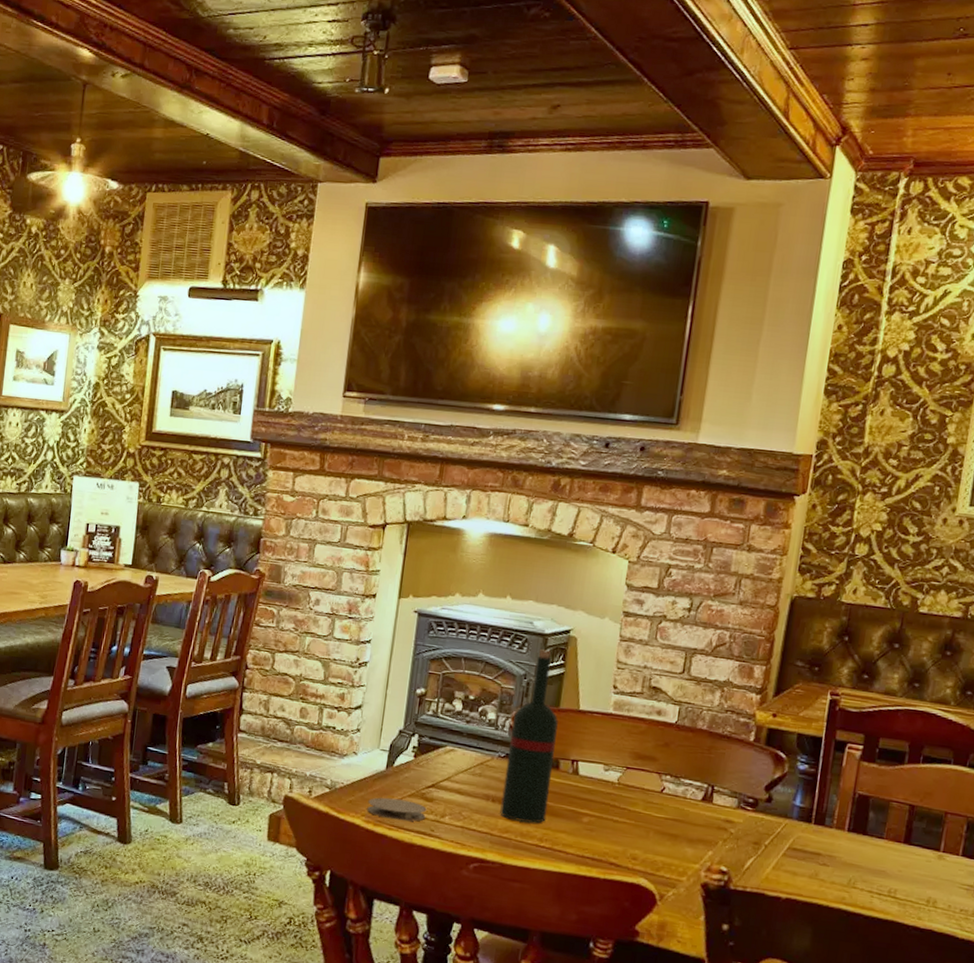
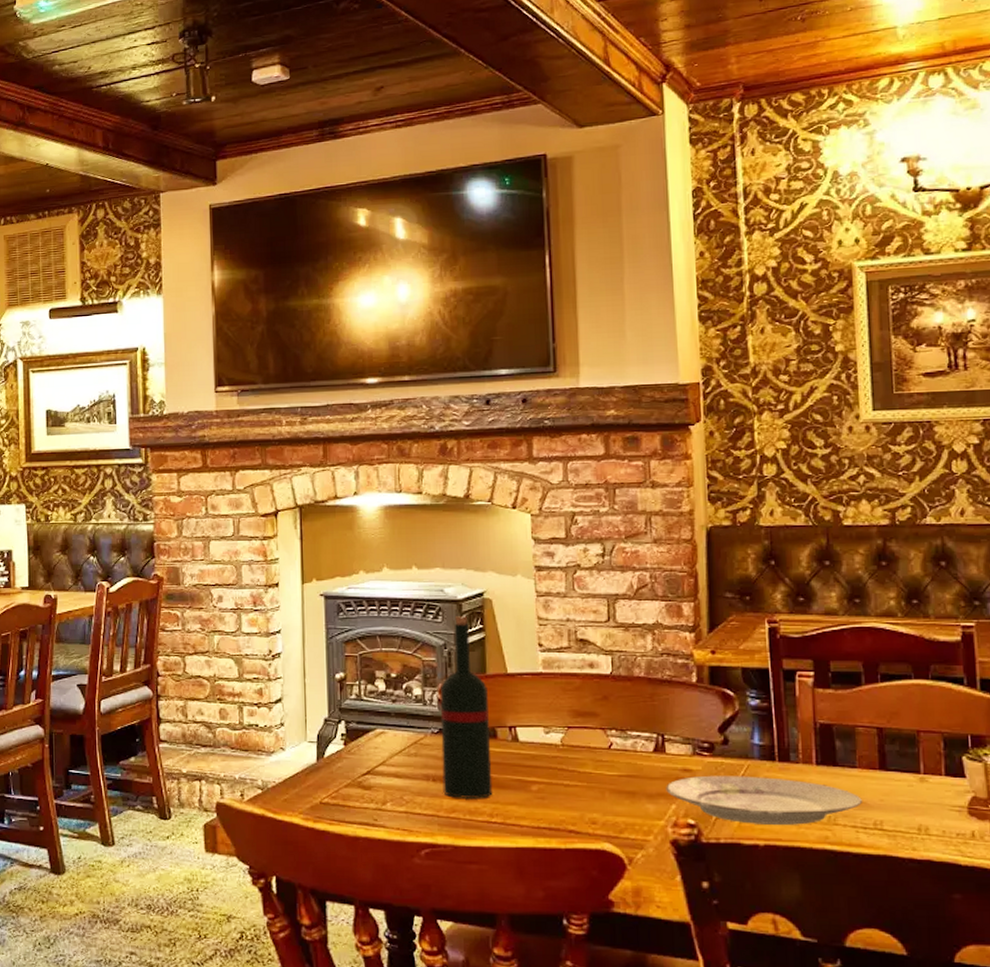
coaster: present [367,797,427,822] -> none [304,791,366,814]
plate: none [706,828,883,885] -> present [666,775,864,826]

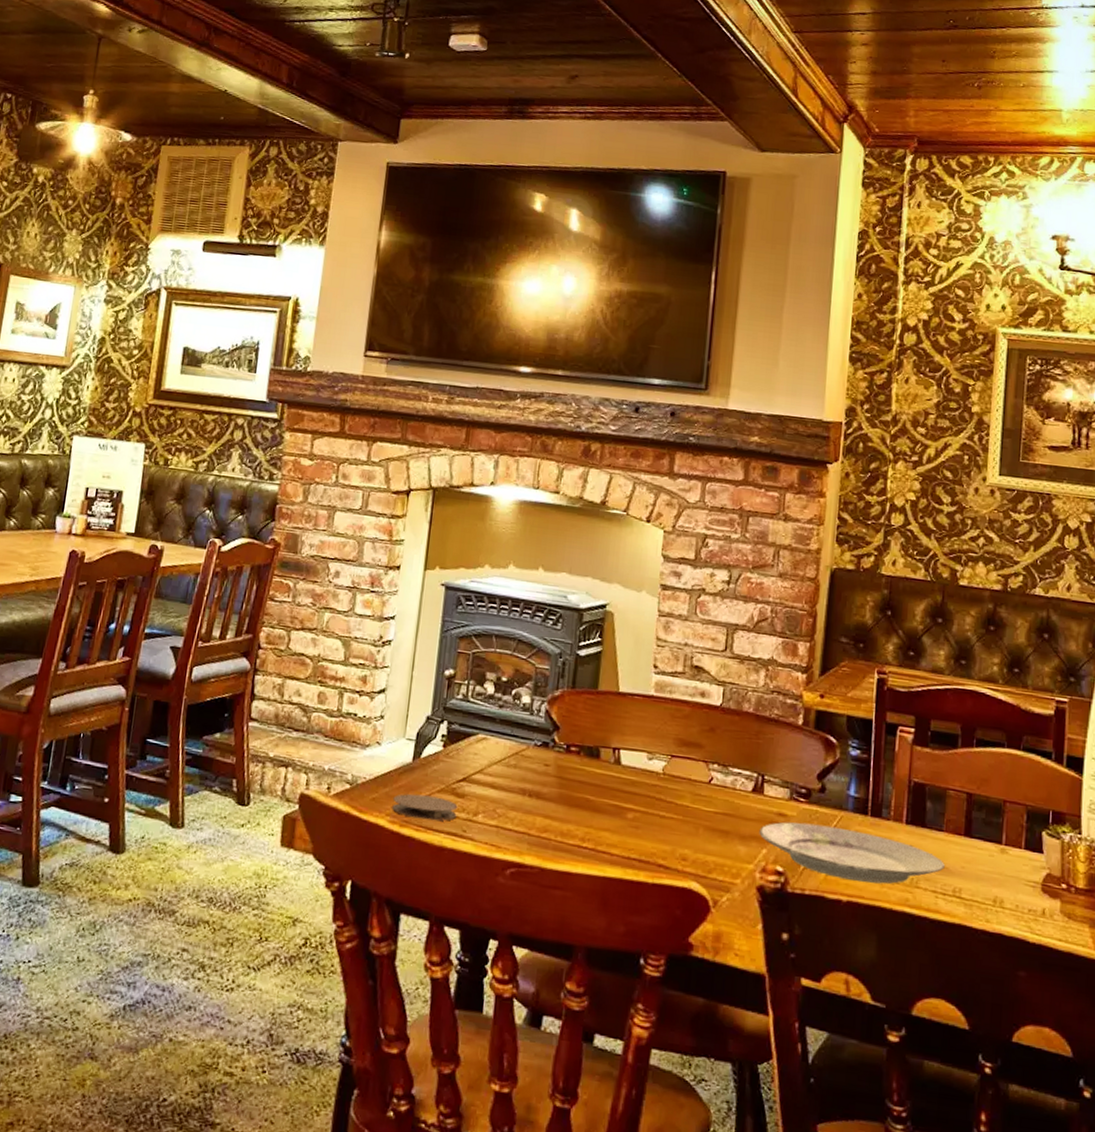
coaster: none [304,791,366,814] -> present [392,793,458,821]
wine bottle: present [440,616,493,800] -> none [538,625,597,821]

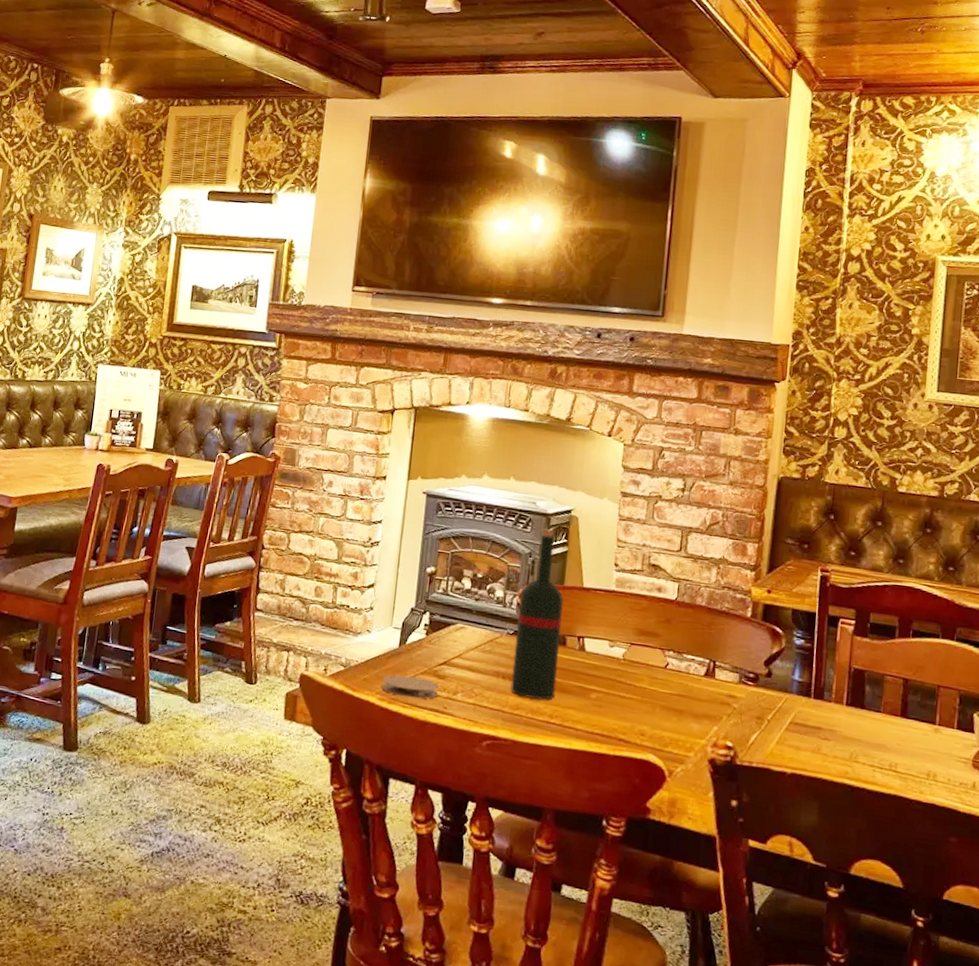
wine bottle: none [538,625,597,821] -> present [510,528,564,700]
plate: present [759,822,946,885] -> none [711,702,883,759]

